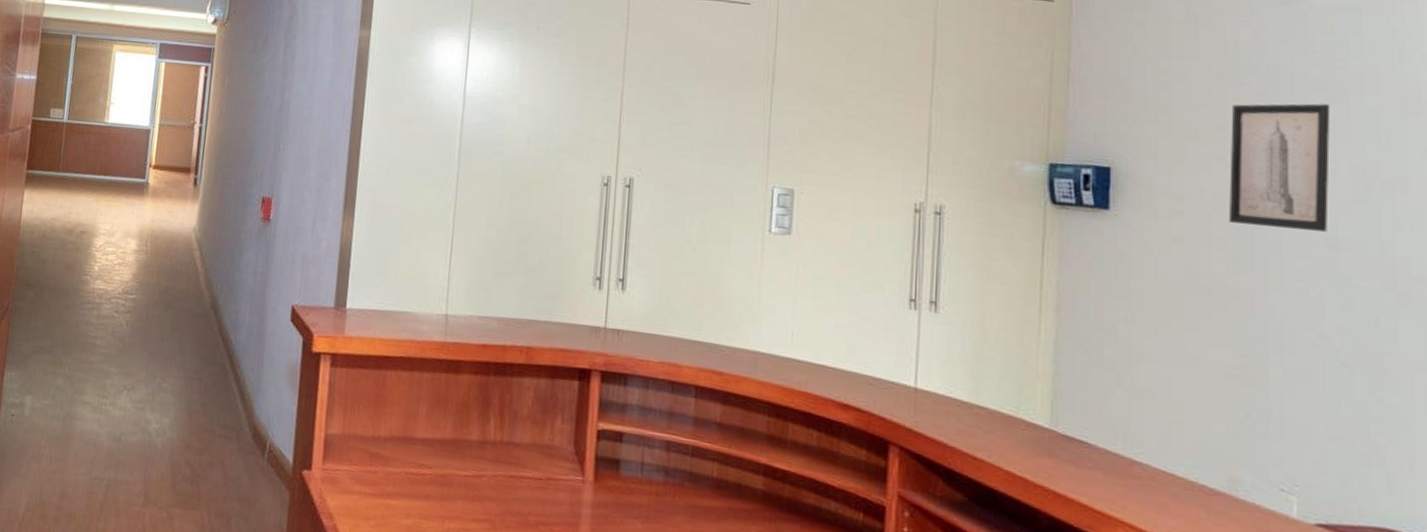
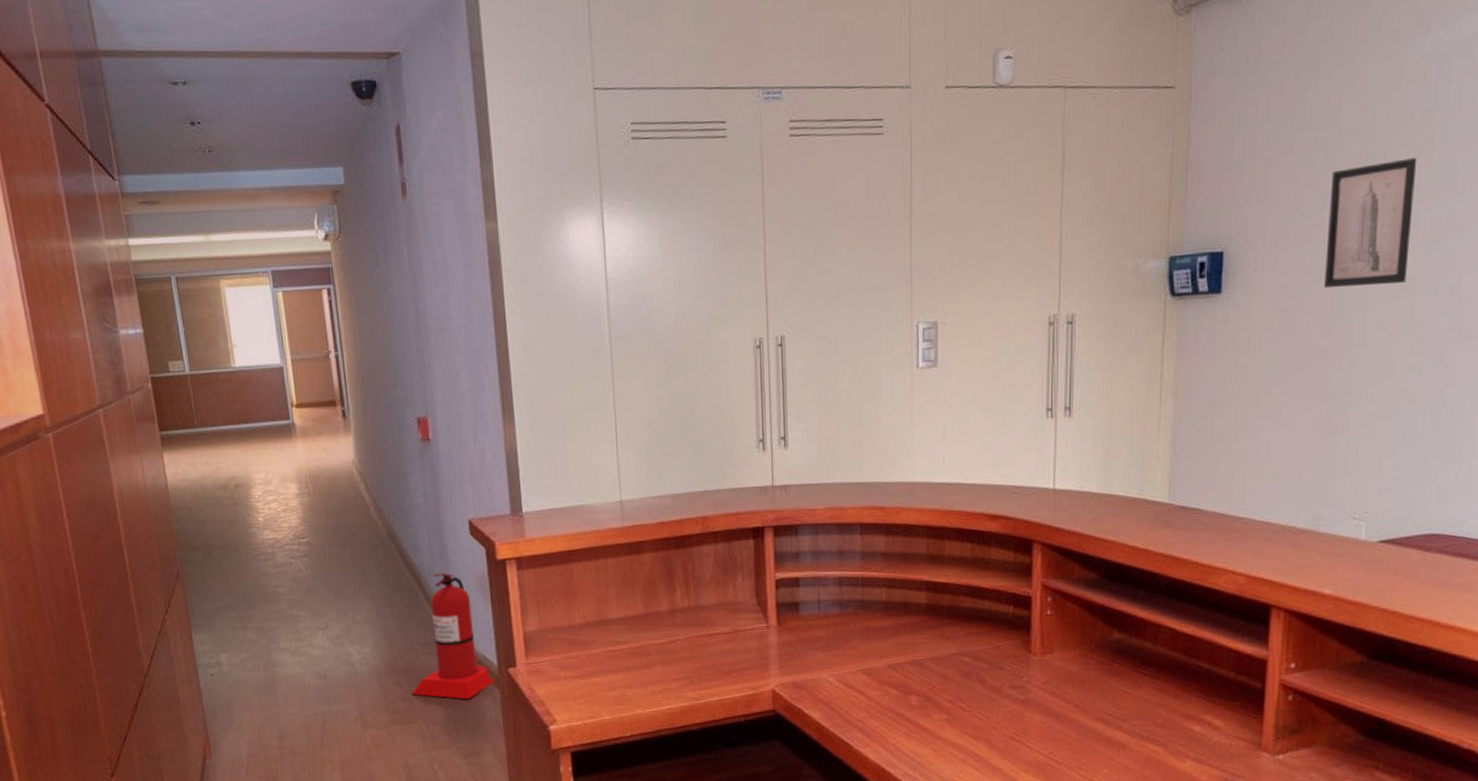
fire extinguisher: none [200,354,287,496] -> present [411,573,495,700]

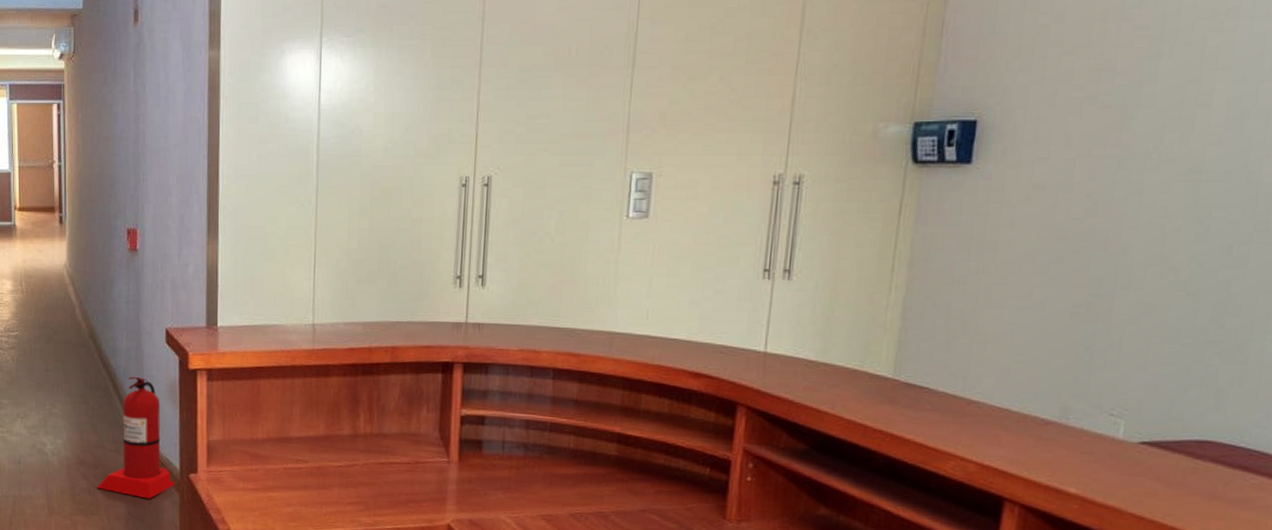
wall art: present [1324,158,1418,287] -> none [1093,33,1217,166]

